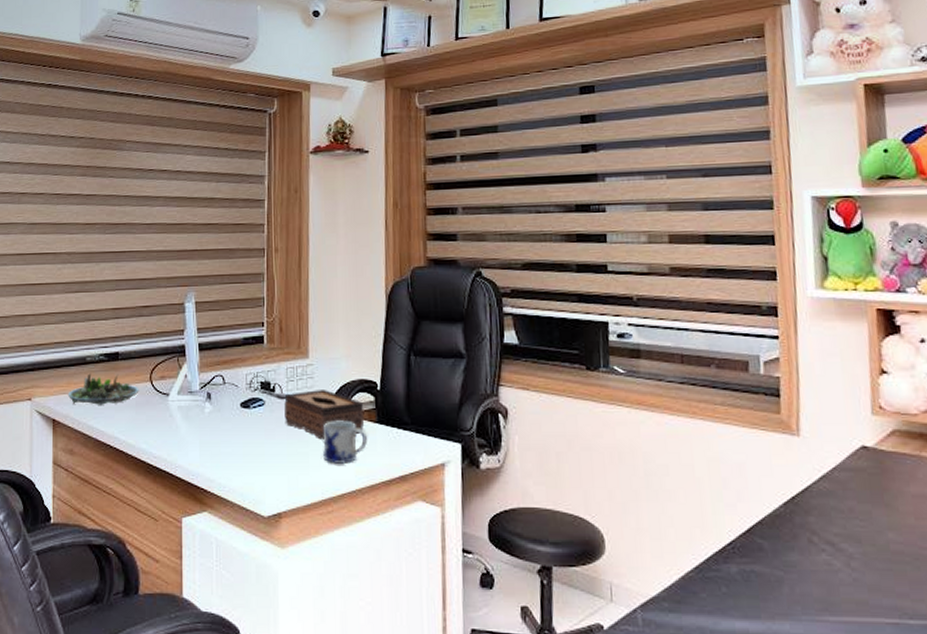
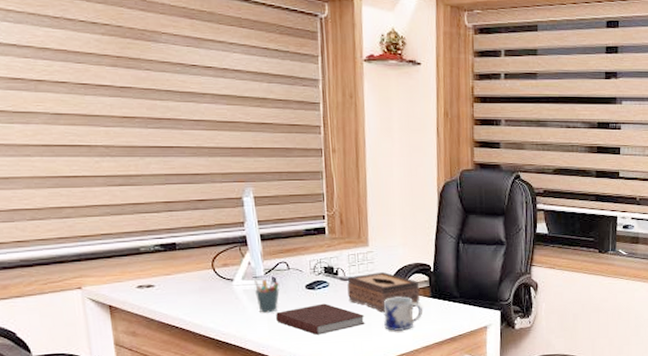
succulent planter: present [67,373,139,405] -> none [122,262,202,291]
pen holder: none [189,394,214,434] -> present [254,279,280,313]
notebook: none [208,425,302,463] -> present [276,303,365,335]

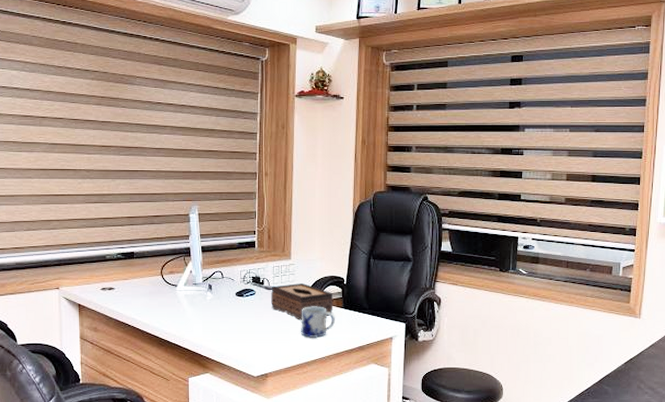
pen holder: present [254,279,280,313] -> none [194,286,214,316]
notebook: present [276,303,365,335] -> none [210,309,284,338]

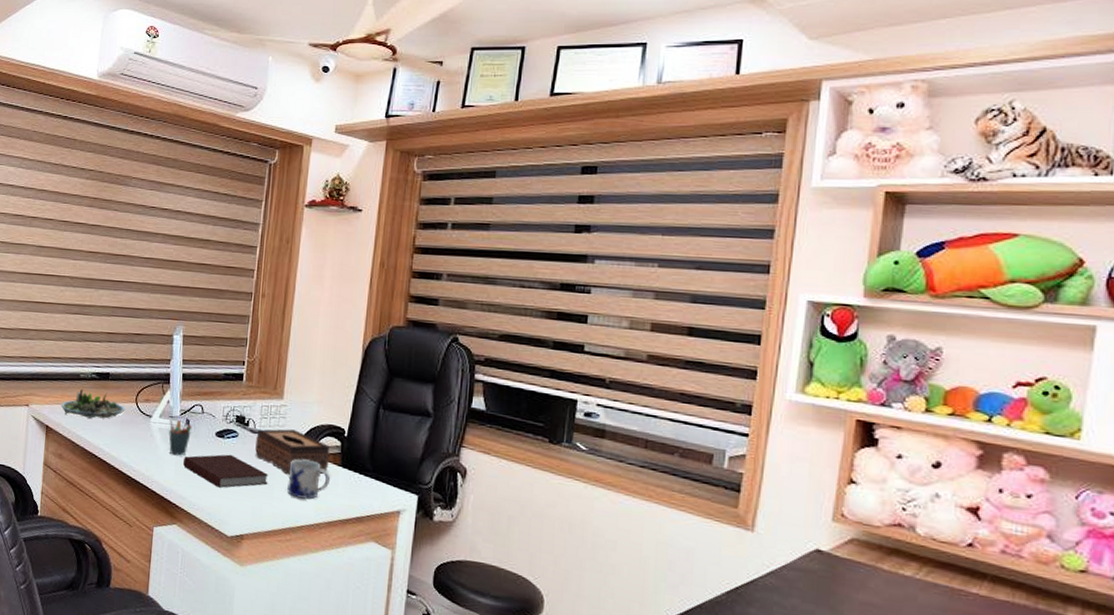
succulent planter: none [90,268,152,293] -> present [61,388,125,419]
pen holder: none [194,286,214,316] -> present [169,419,192,456]
notebook: none [210,309,284,338] -> present [183,454,269,488]

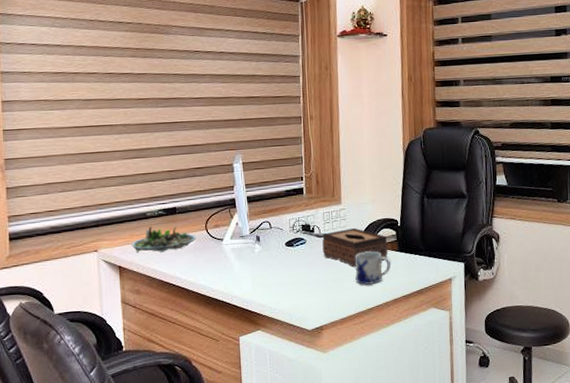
pen holder: present [169,419,192,456] -> none [241,238,263,270]
notebook: present [183,454,269,488] -> none [259,259,338,290]

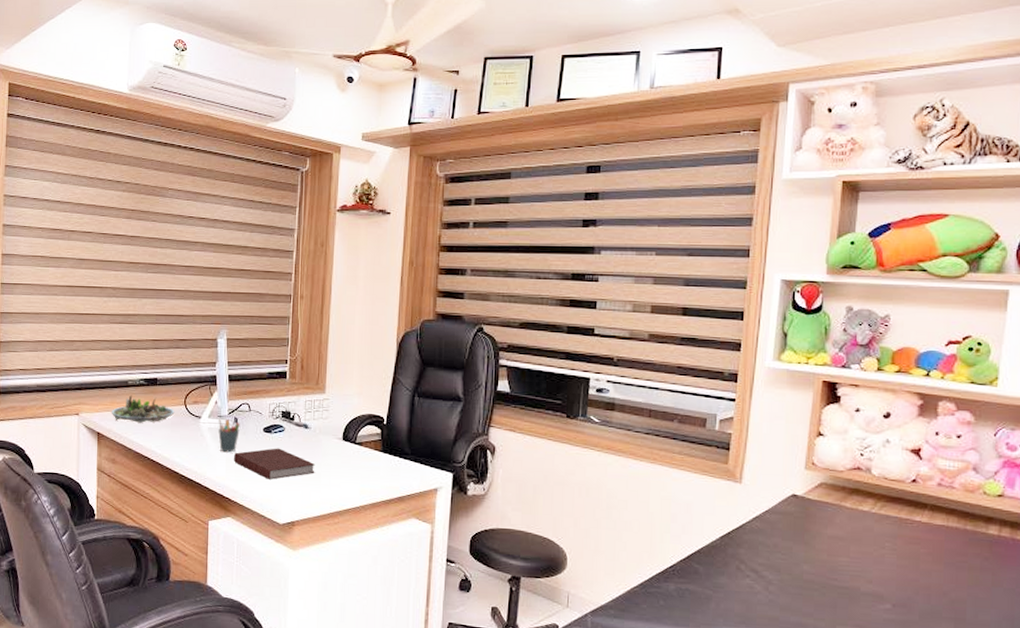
pen holder: none [241,238,263,270] -> present [218,418,240,453]
notebook: none [259,259,338,290] -> present [234,448,315,480]
tissue box: present [322,228,388,267] -> none [301,421,371,463]
mug: present [355,251,392,285] -> none [333,447,373,484]

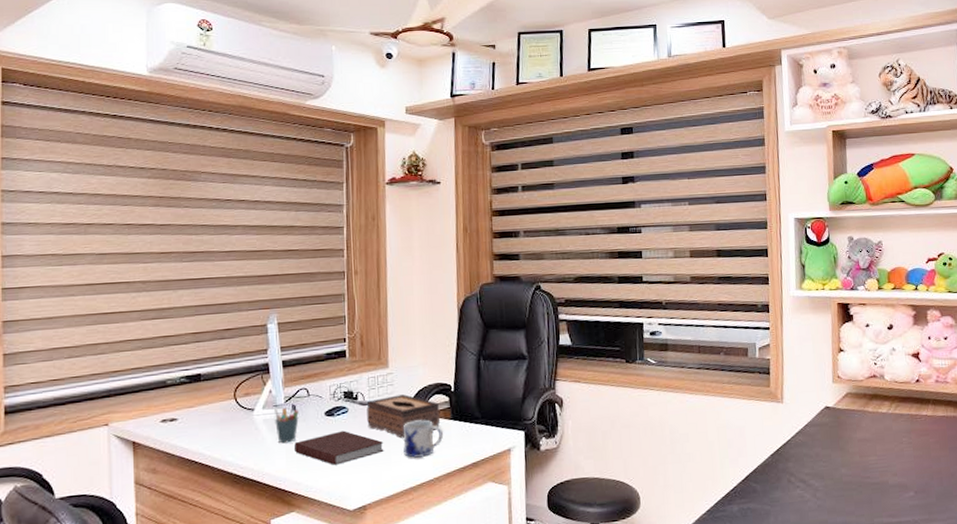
succulent planter: present [111,395,175,423] -> none [147,394,224,426]
tissue box: none [301,421,371,463] -> present [367,394,441,438]
mug: none [333,447,373,484] -> present [403,419,444,458]

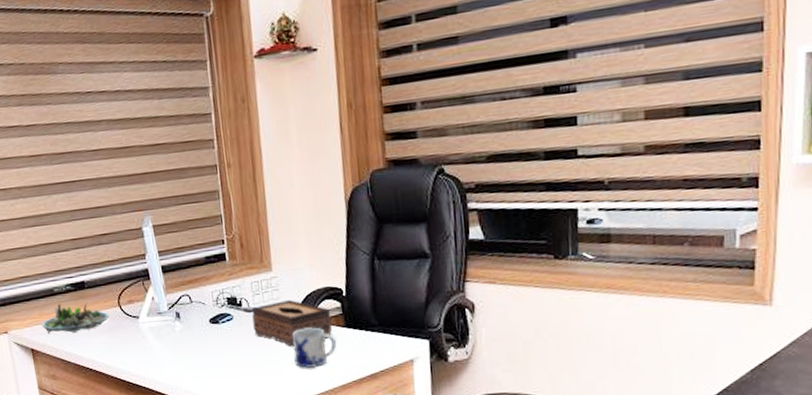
succulent planter: none [147,394,224,426] -> present [41,302,110,333]
pen holder: present [274,408,299,444] -> none [159,315,184,352]
notebook: present [294,430,384,465] -> none [182,338,274,374]

